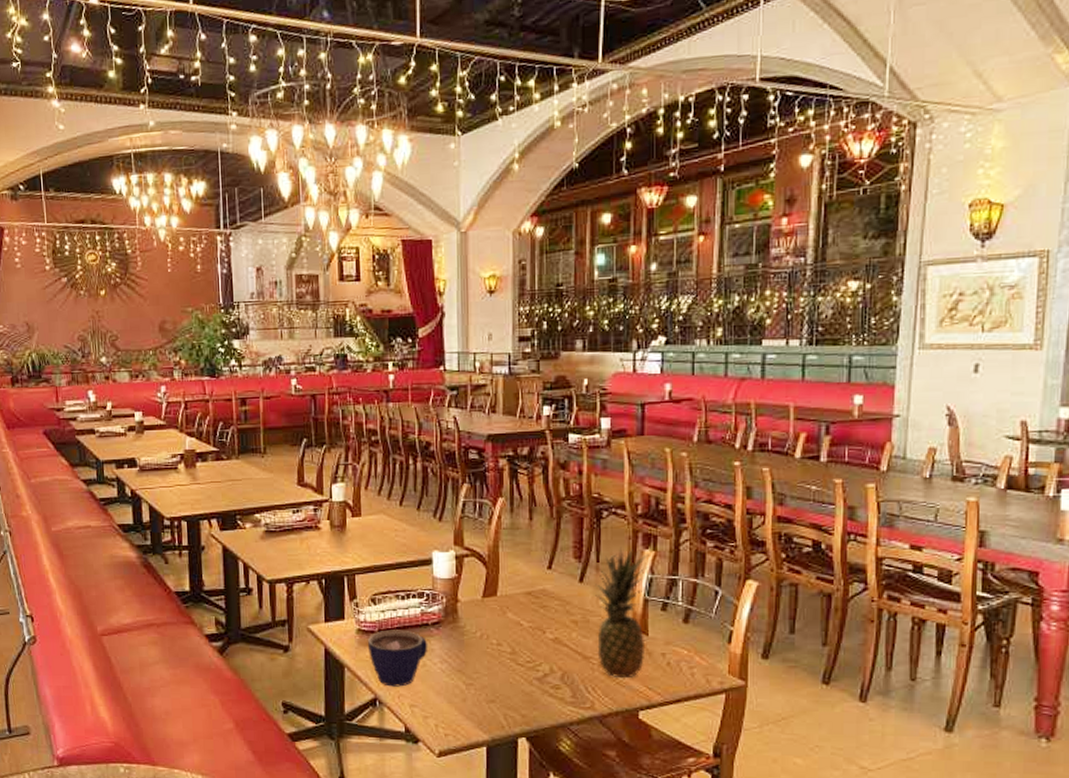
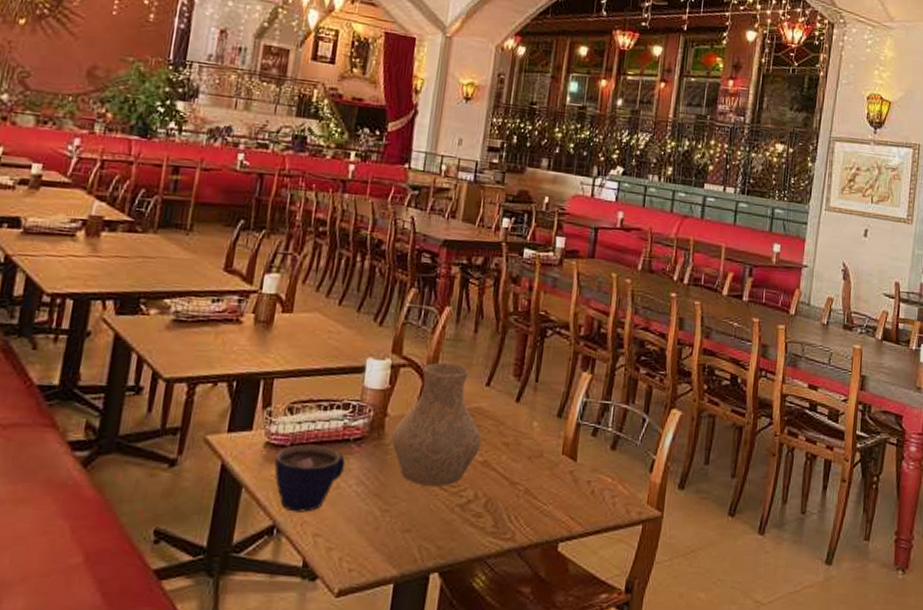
vase: none [465,550,550,663] -> present [391,362,482,487]
fruit: present [595,547,648,678] -> none [524,368,586,507]

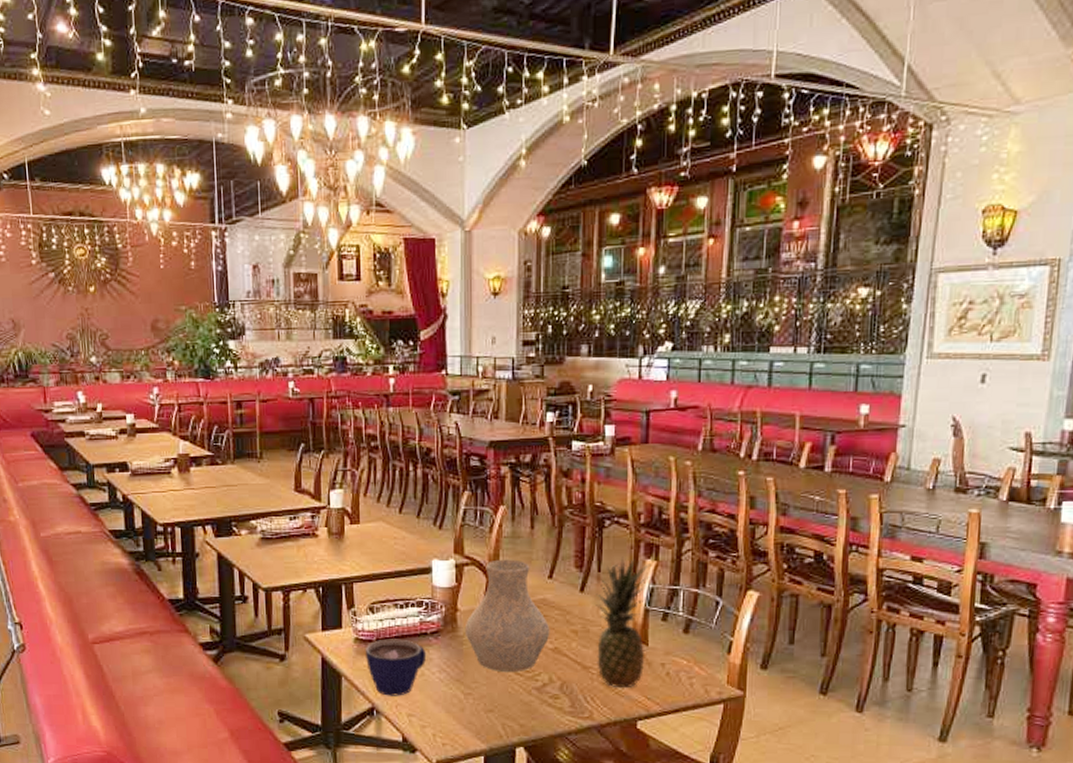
fruit: none [524,368,586,507] -> present [596,556,650,688]

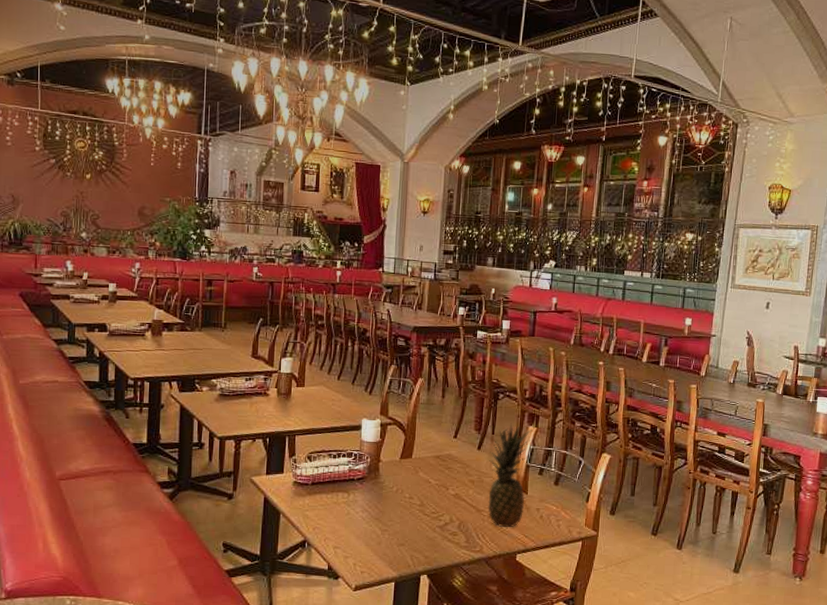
cup: present [364,639,427,696] -> none [301,483,353,531]
vase: present [464,559,550,673] -> none [385,421,453,514]

